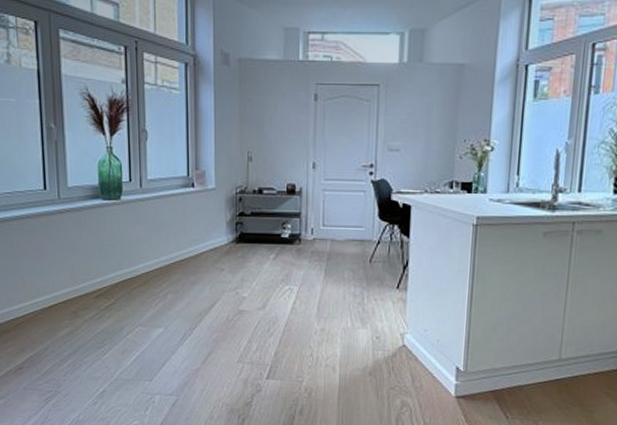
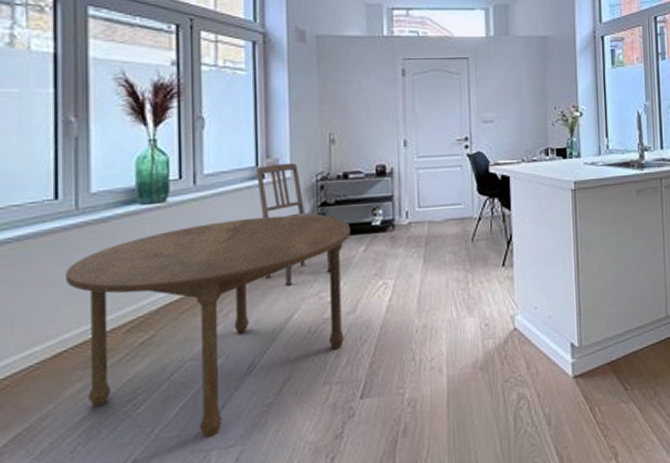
dining table: none [54,219,263,386] -> present [66,215,350,438]
dining chair: none [188,175,250,280] -> present [257,162,334,286]

